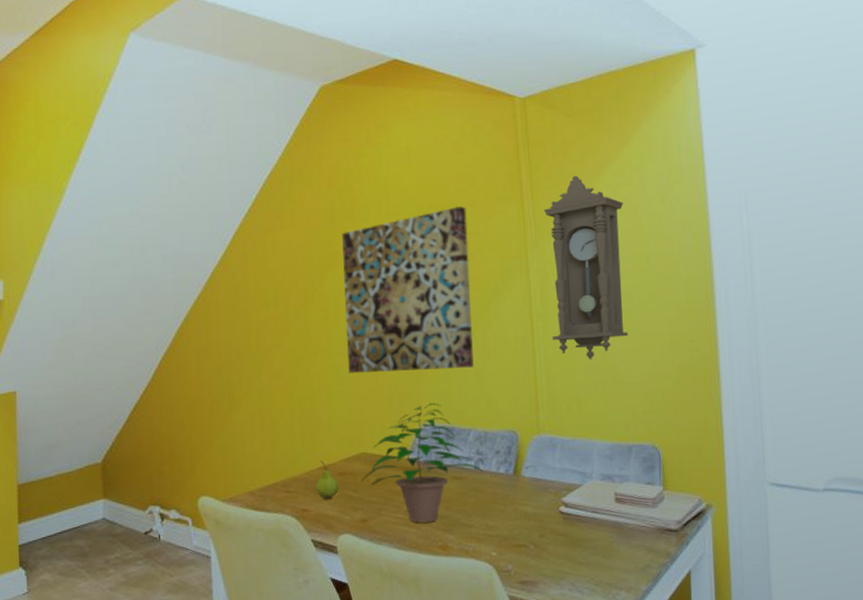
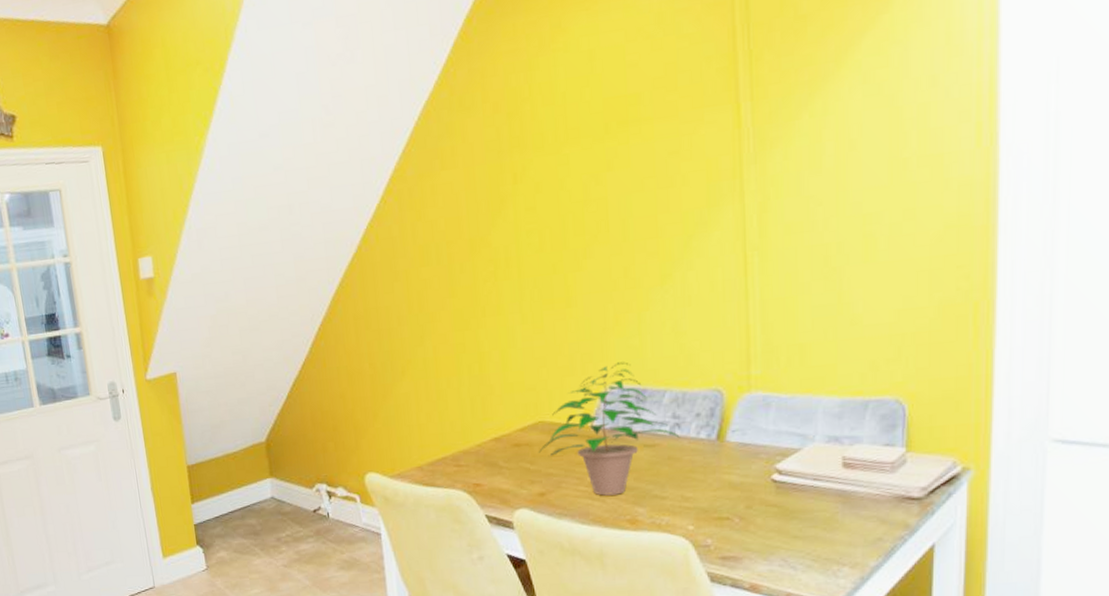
fruit: present [315,460,339,499] -> none [488,431,515,473]
wall art: present [342,205,474,373] -> none [512,118,671,333]
pendulum clock: present [543,175,628,361] -> none [766,61,877,301]

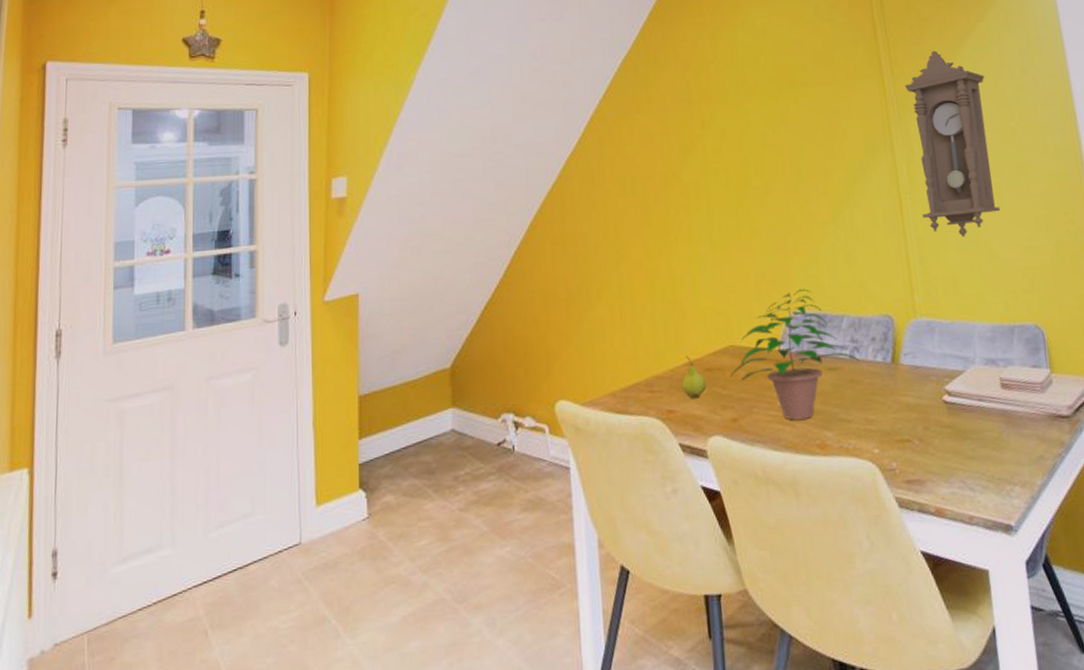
fruit: none [488,431,515,473] -> present [681,355,707,398]
pendulum clock: none [766,61,877,301] -> present [904,50,1001,238]

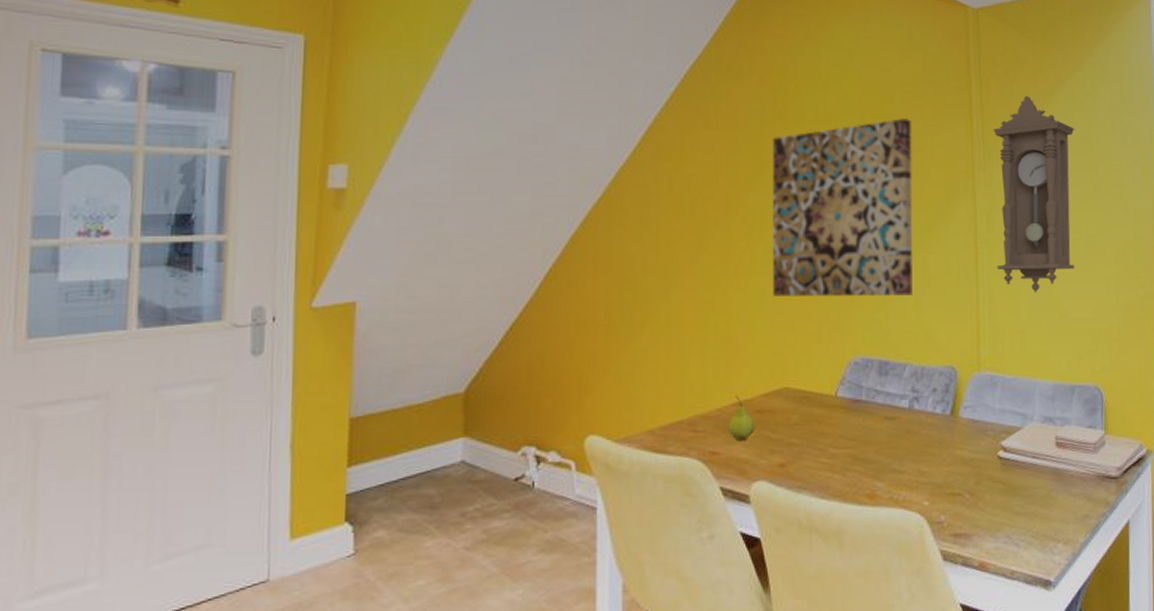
wall art: none [700,84,843,261] -> present [773,117,913,296]
potted plant: present [730,289,859,420] -> none [782,333,918,468]

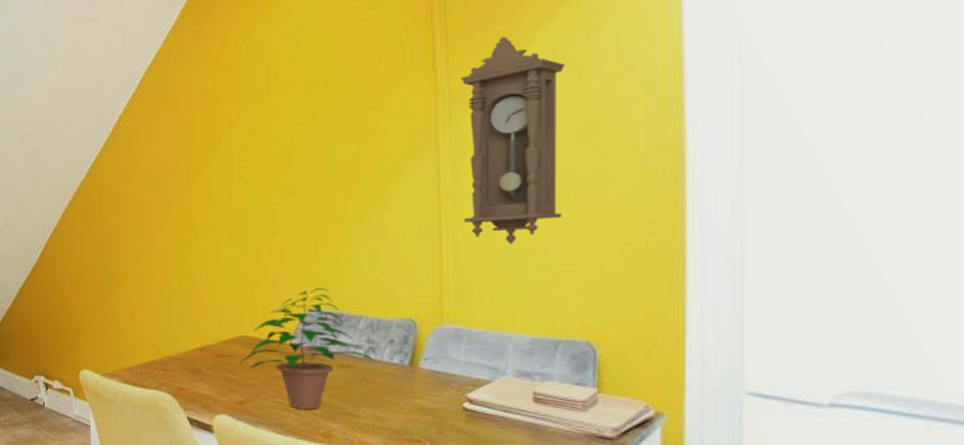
fruit: present [728,395,756,440] -> none [193,341,217,379]
wall art: present [773,117,913,296] -> none [227,78,368,256]
potted plant: none [782,333,918,468] -> present [240,288,374,409]

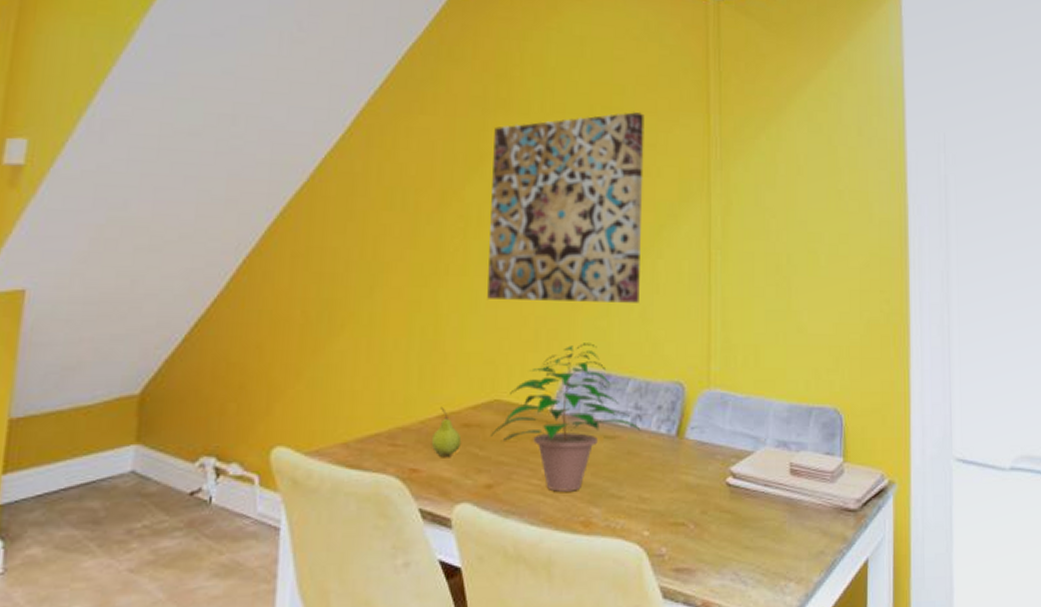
fruit: none [193,341,217,379] -> present [431,406,462,457]
wall art: none [227,78,368,256] -> present [487,111,645,303]
pendulum clock: present [460,36,566,245] -> none [731,93,819,305]

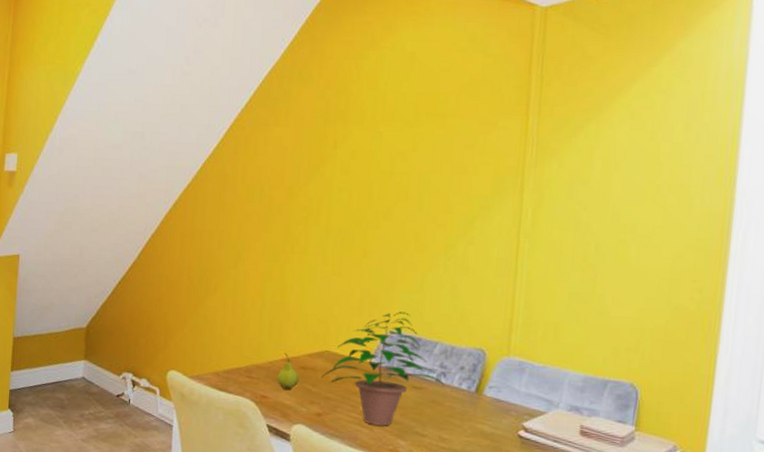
wall art: present [487,111,645,303] -> none [323,116,466,282]

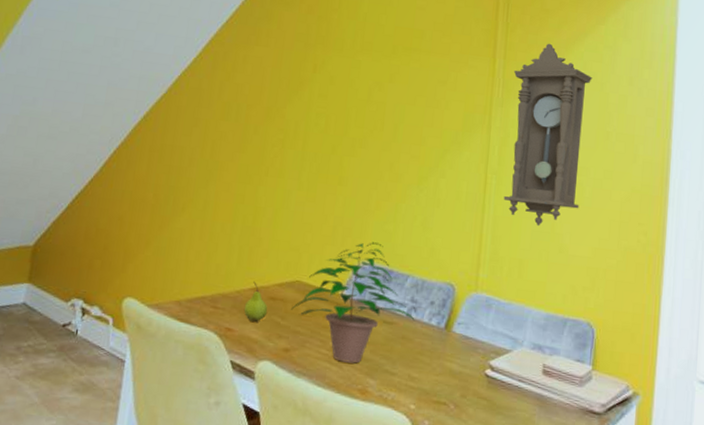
pendulum clock: none [537,93,642,289] -> present [503,43,593,227]

